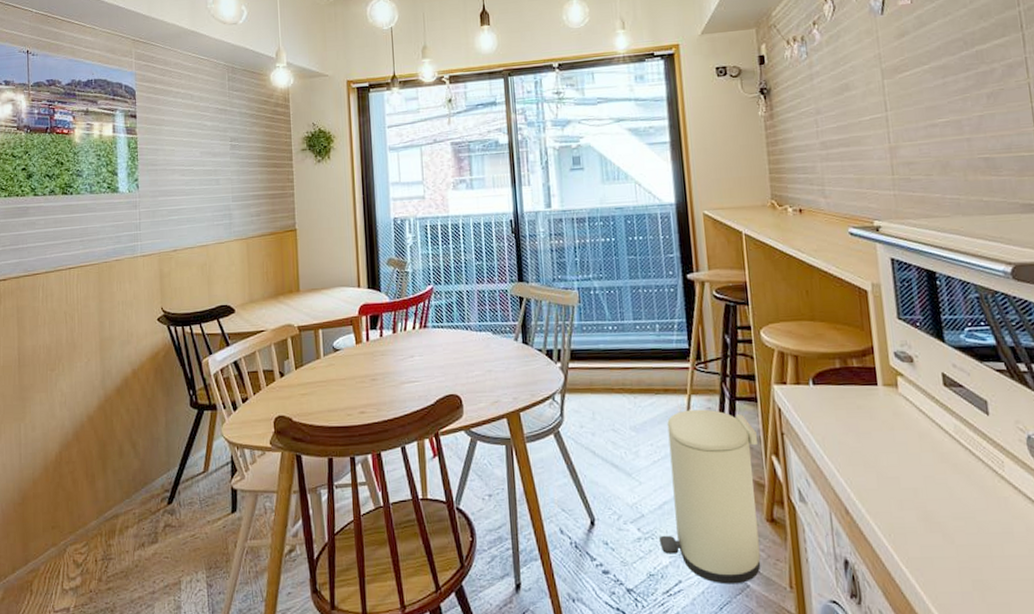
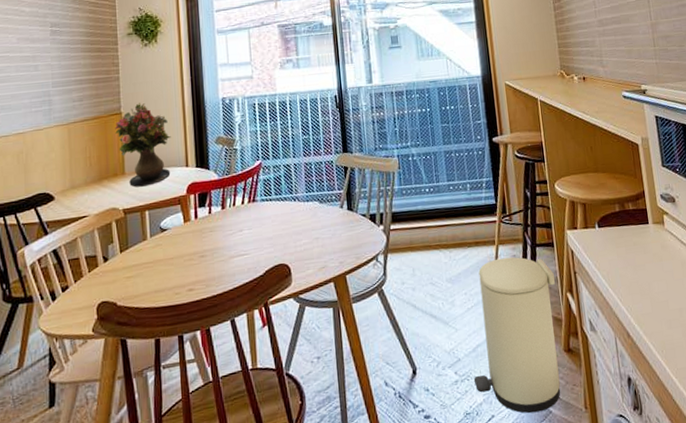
bouquet: none [290,220,343,306] -> present [115,103,171,188]

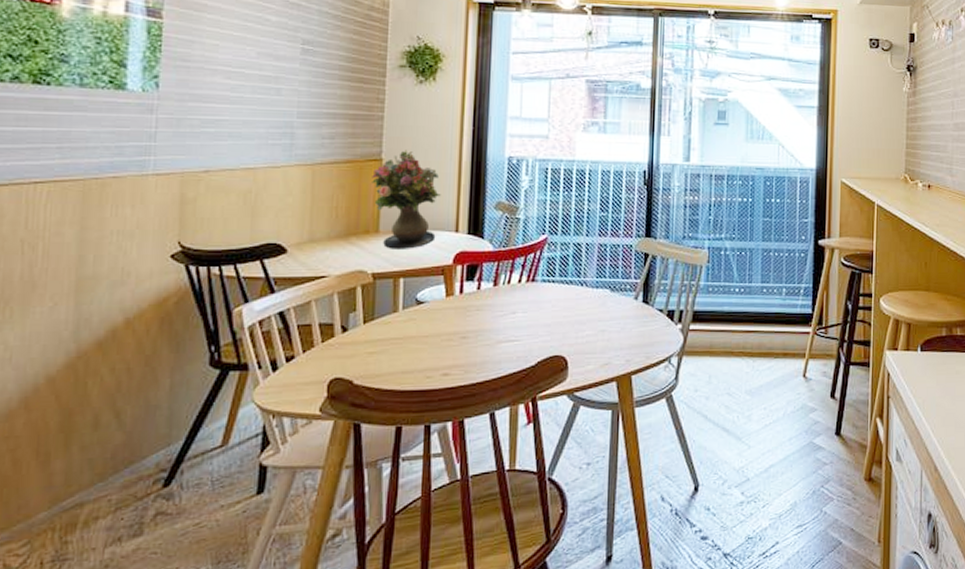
pedal bin: present [473,257,561,413] -> none [761,373,866,543]

